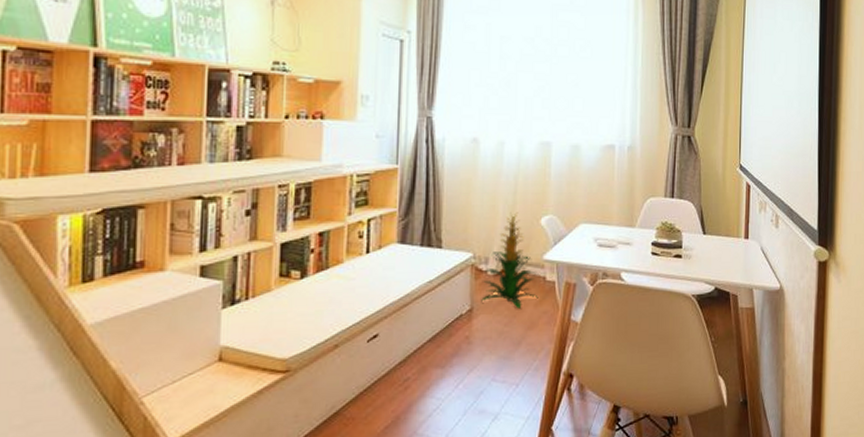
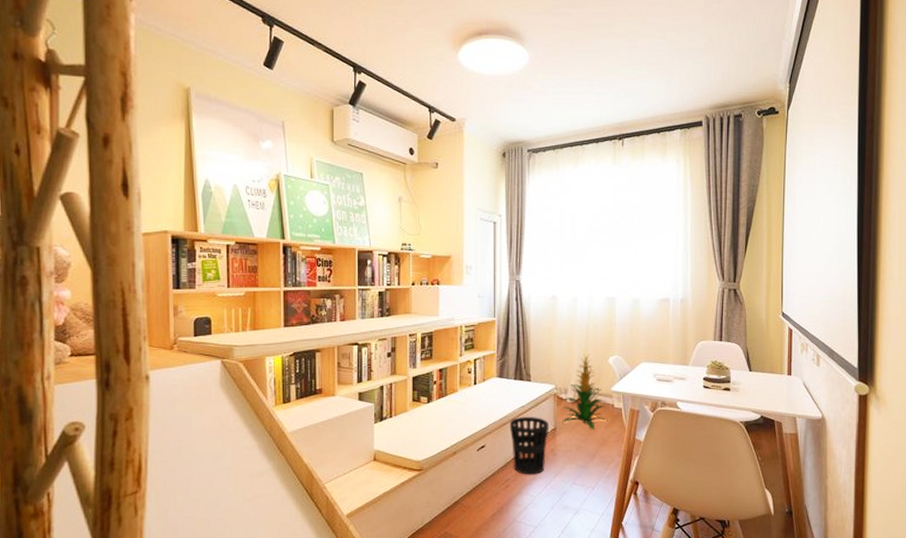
wastebasket: none [411,294,464,372] -> present [509,416,549,475]

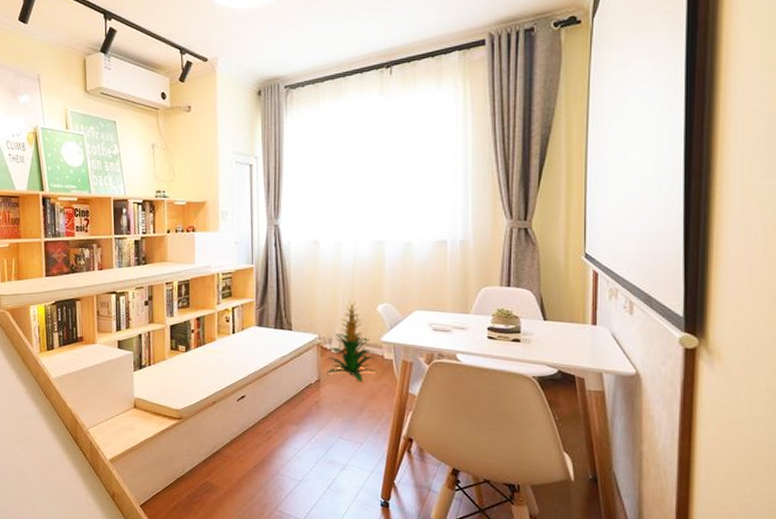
wastebasket: present [509,416,549,475] -> none [270,366,313,427]

